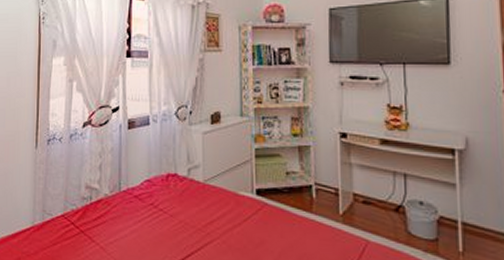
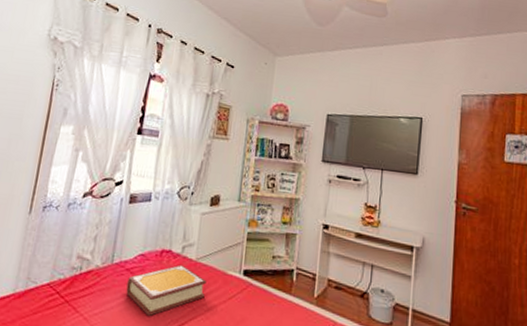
book: none [137,188,218,242] -> present [126,264,207,316]

